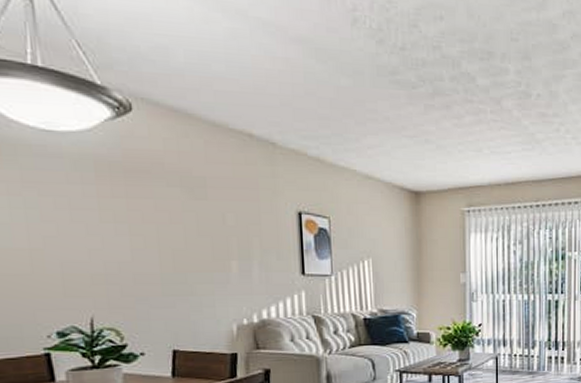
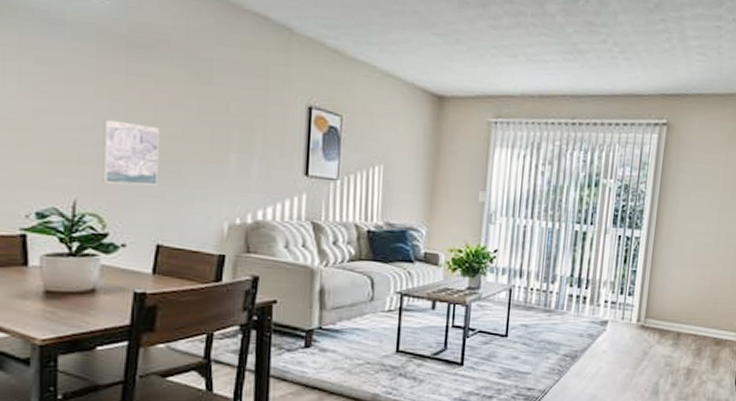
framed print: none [110,241,167,299] -> present [102,119,159,186]

